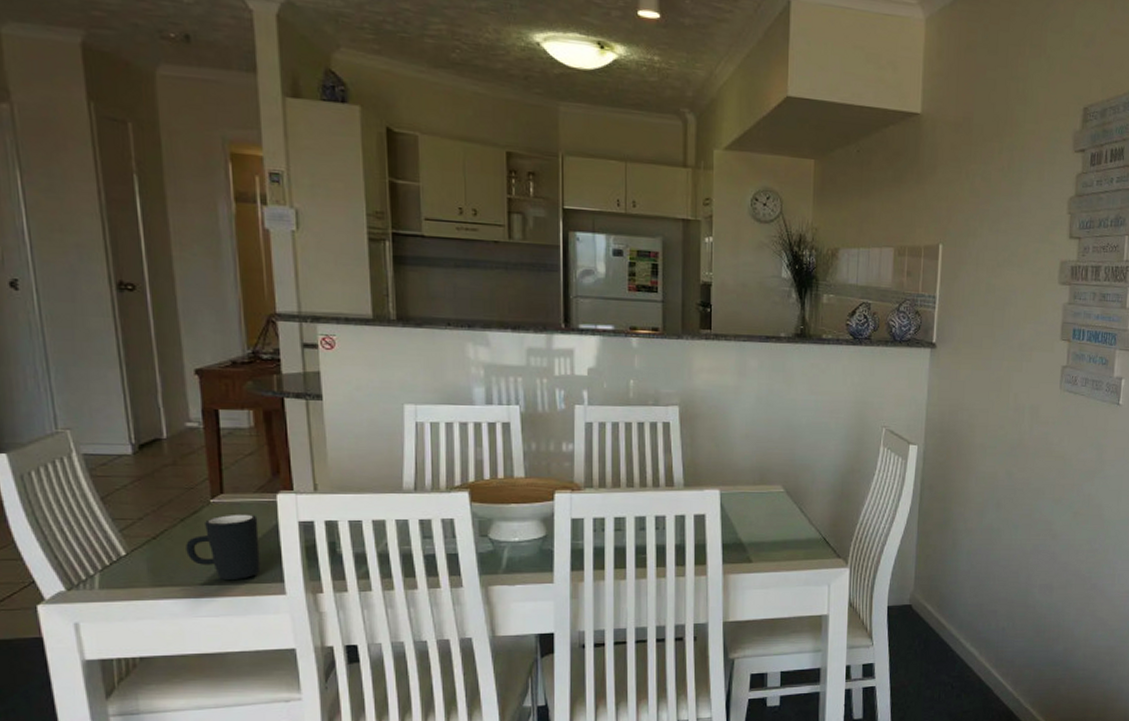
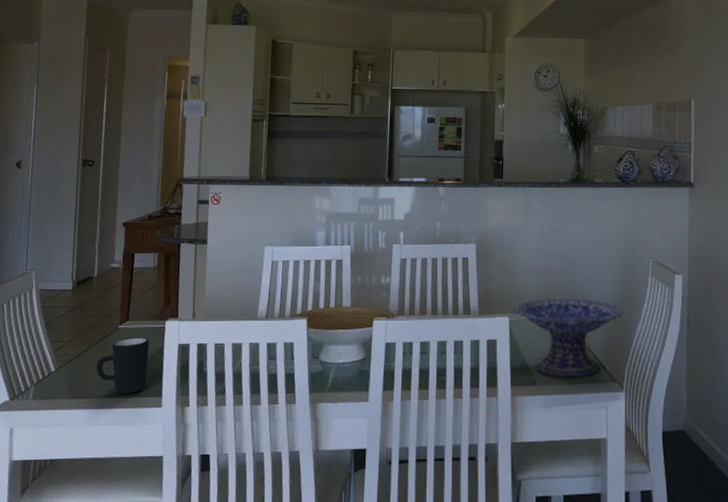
decorative bowl: none [726,469,850,554] -> present [514,298,622,378]

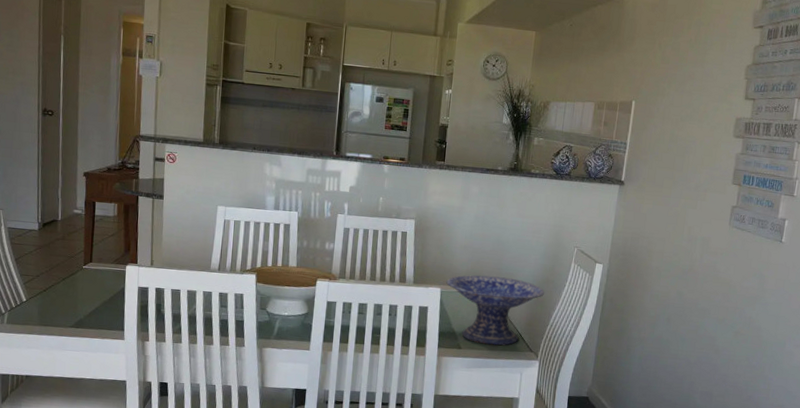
mug: present [96,337,150,393] -> none [63,277,112,326]

